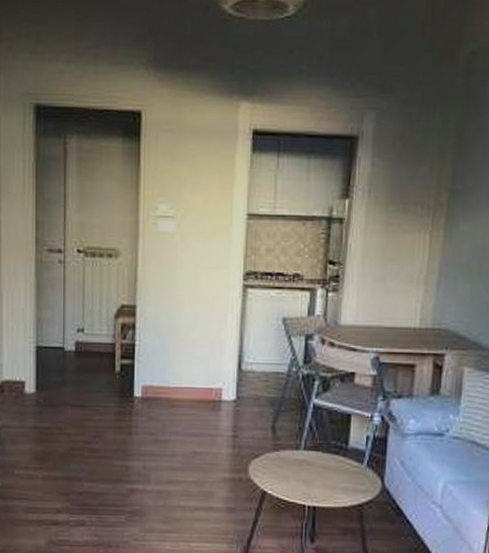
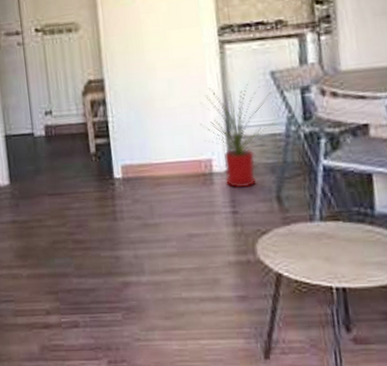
house plant: none [216,325,281,416] -> present [199,84,275,188]

